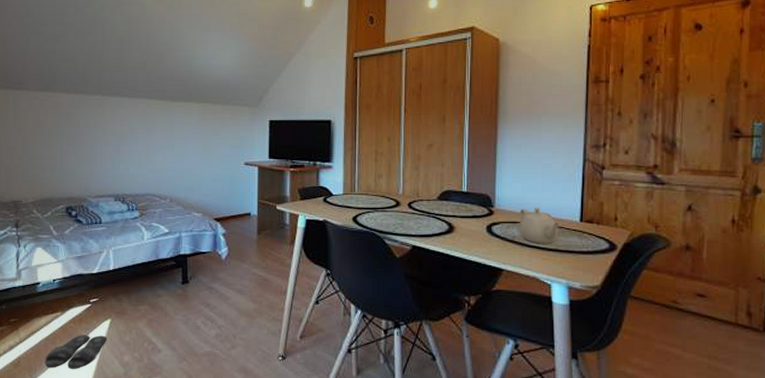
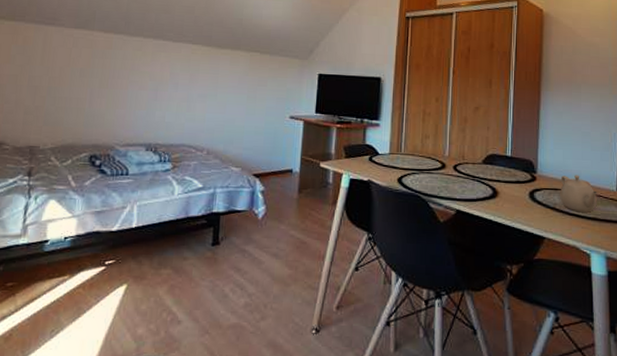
slippers: present [45,335,106,369] -> none [43,303,119,344]

